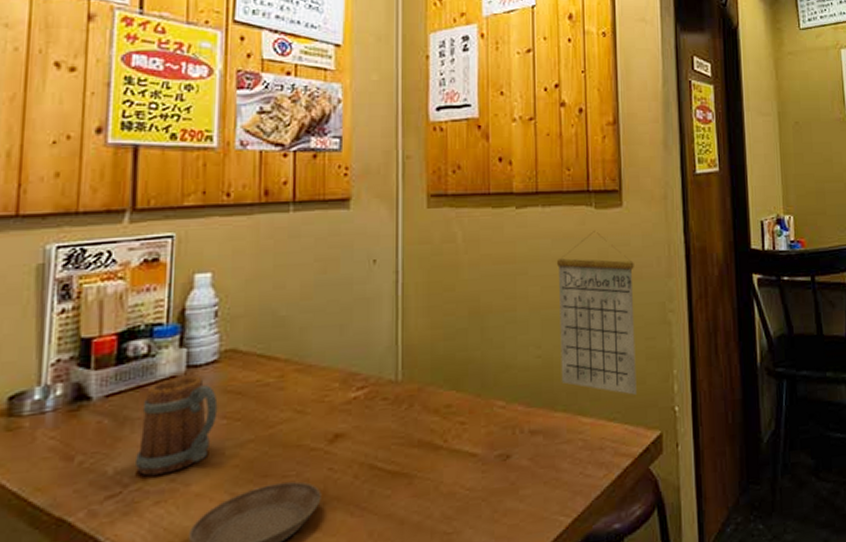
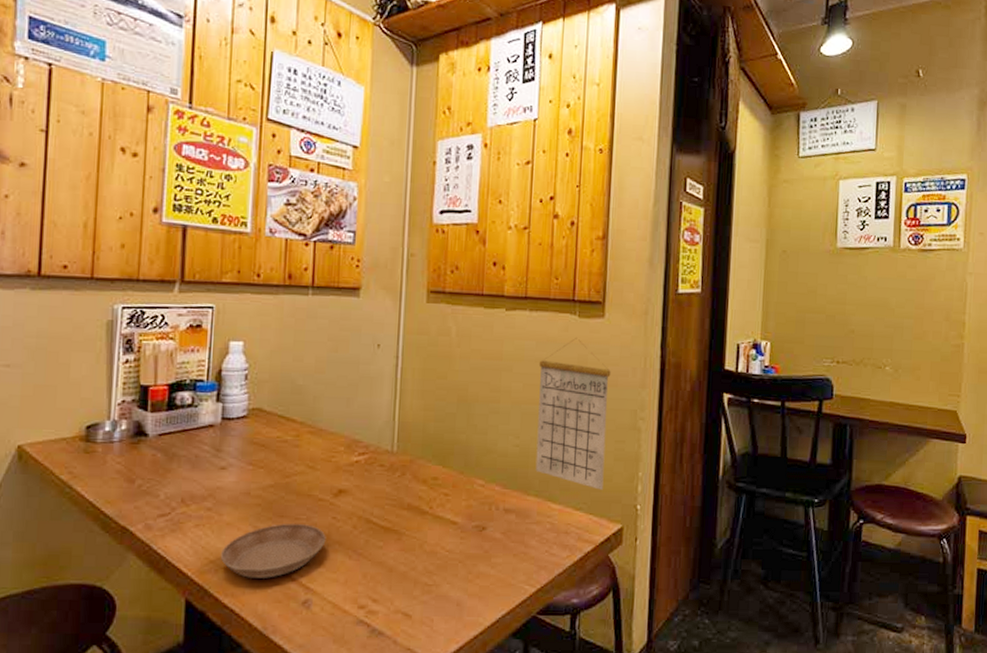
beer mug: present [134,376,218,476] -> none [180,426,246,504]

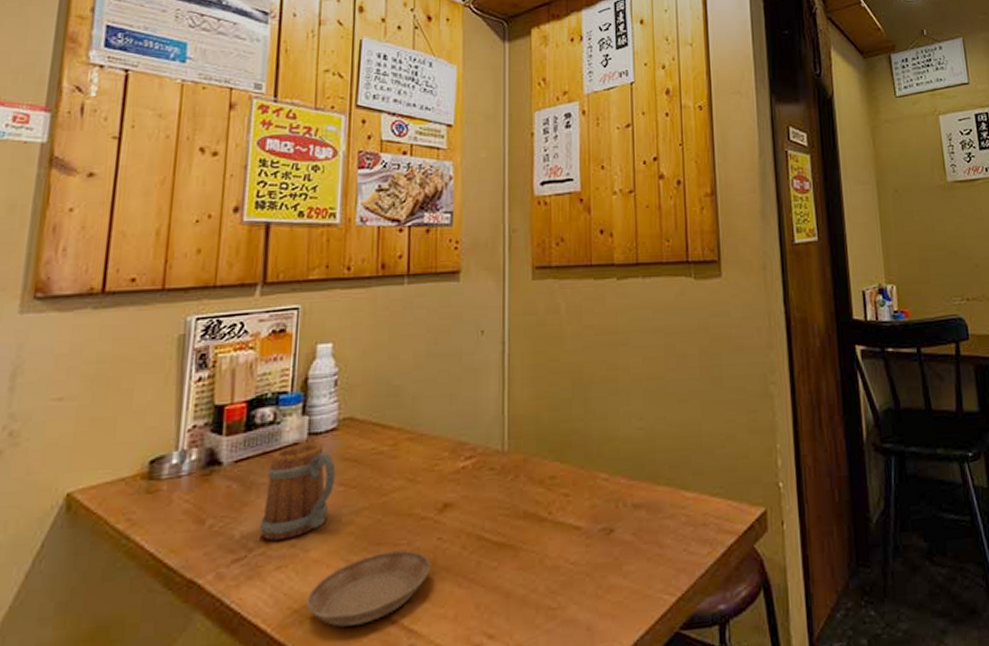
beer mug: none [180,426,246,504] -> present [259,443,336,541]
calendar: present [535,338,611,490] -> none [657,302,740,470]

